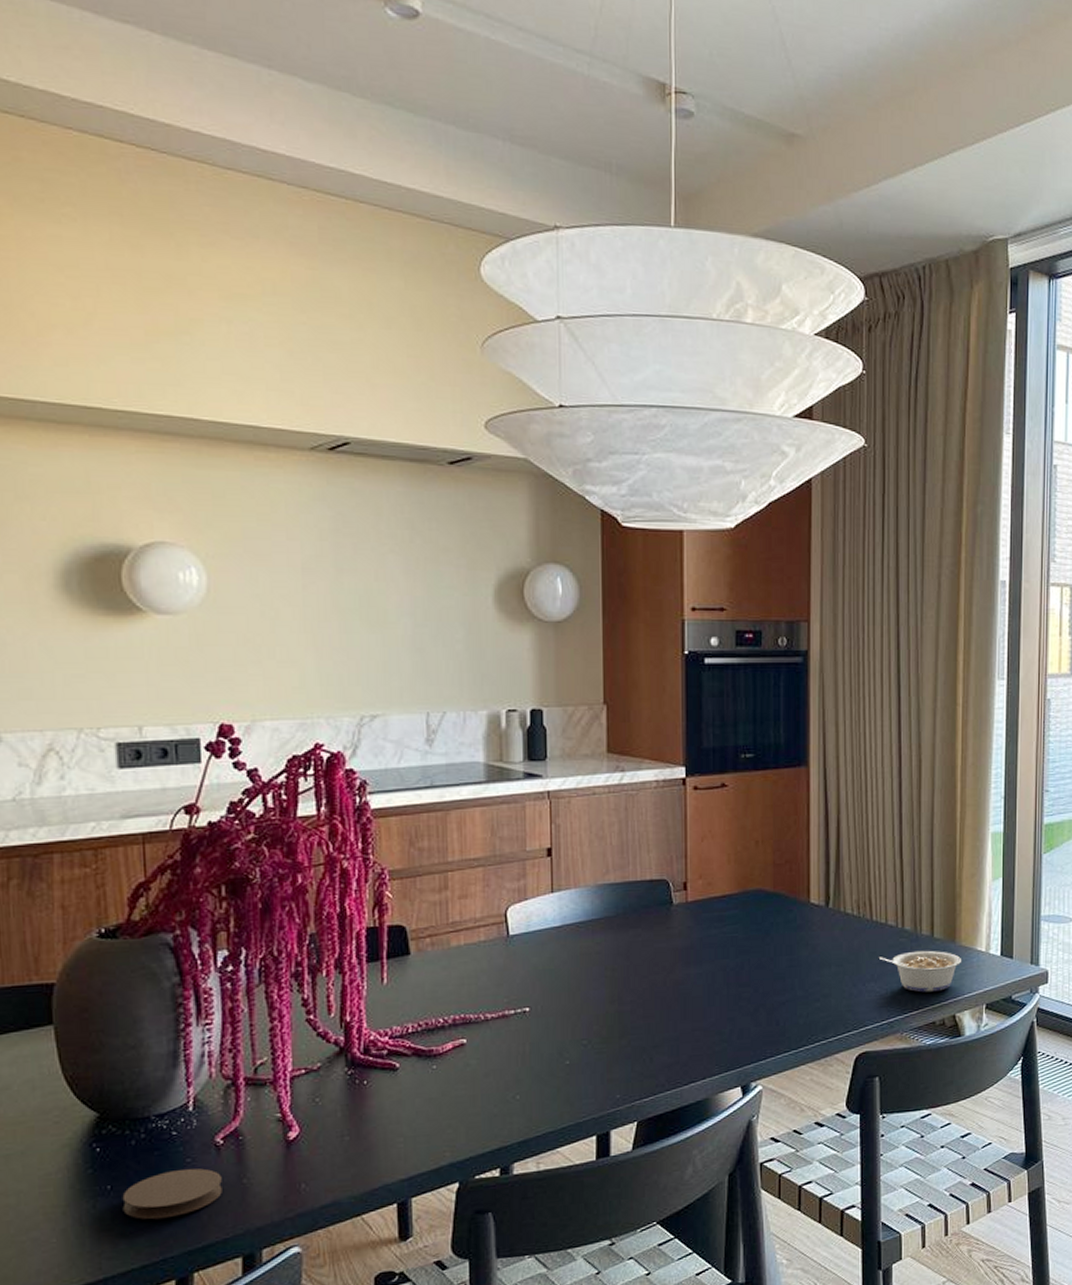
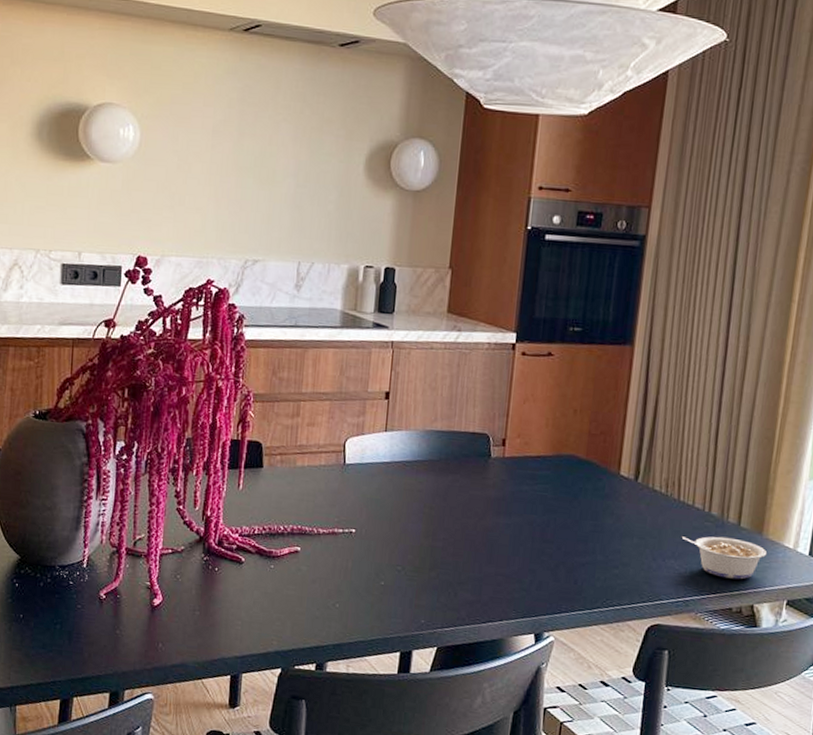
coaster: present [122,1168,222,1220] -> none [29,612,101,650]

